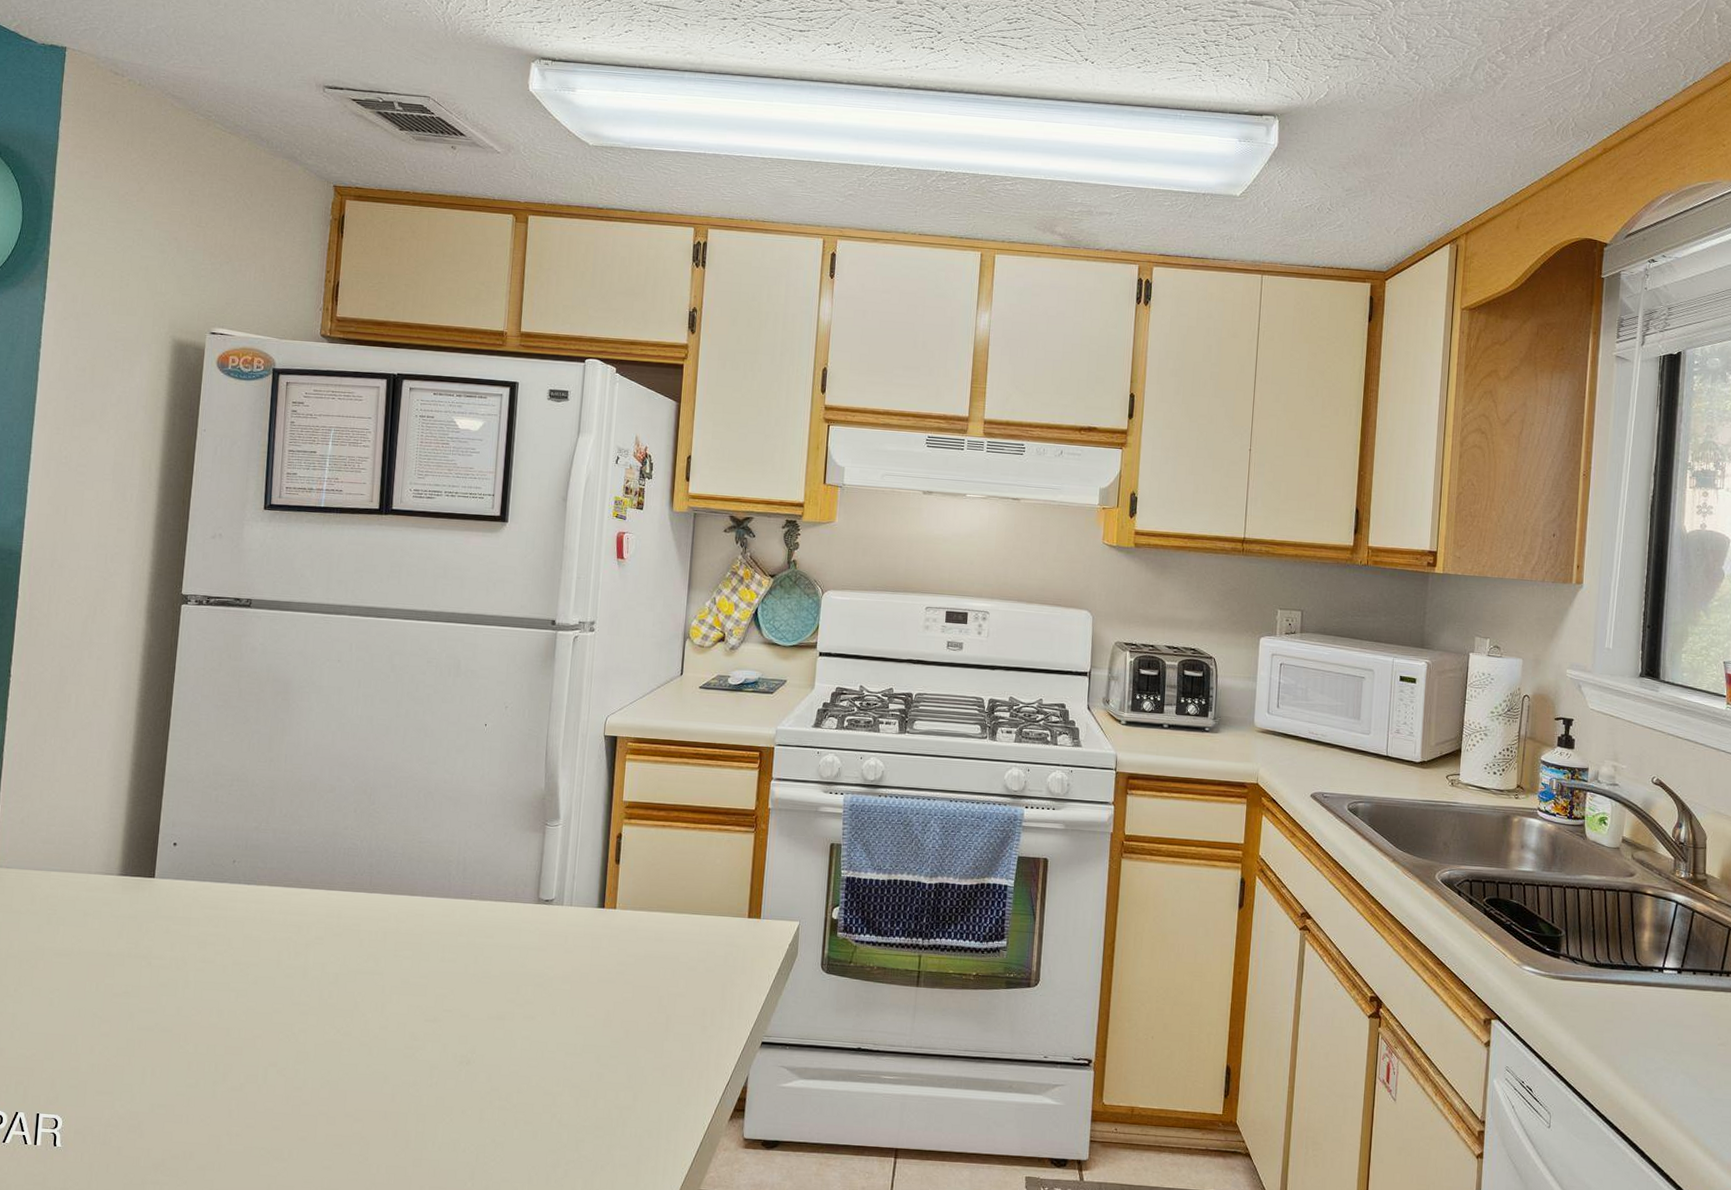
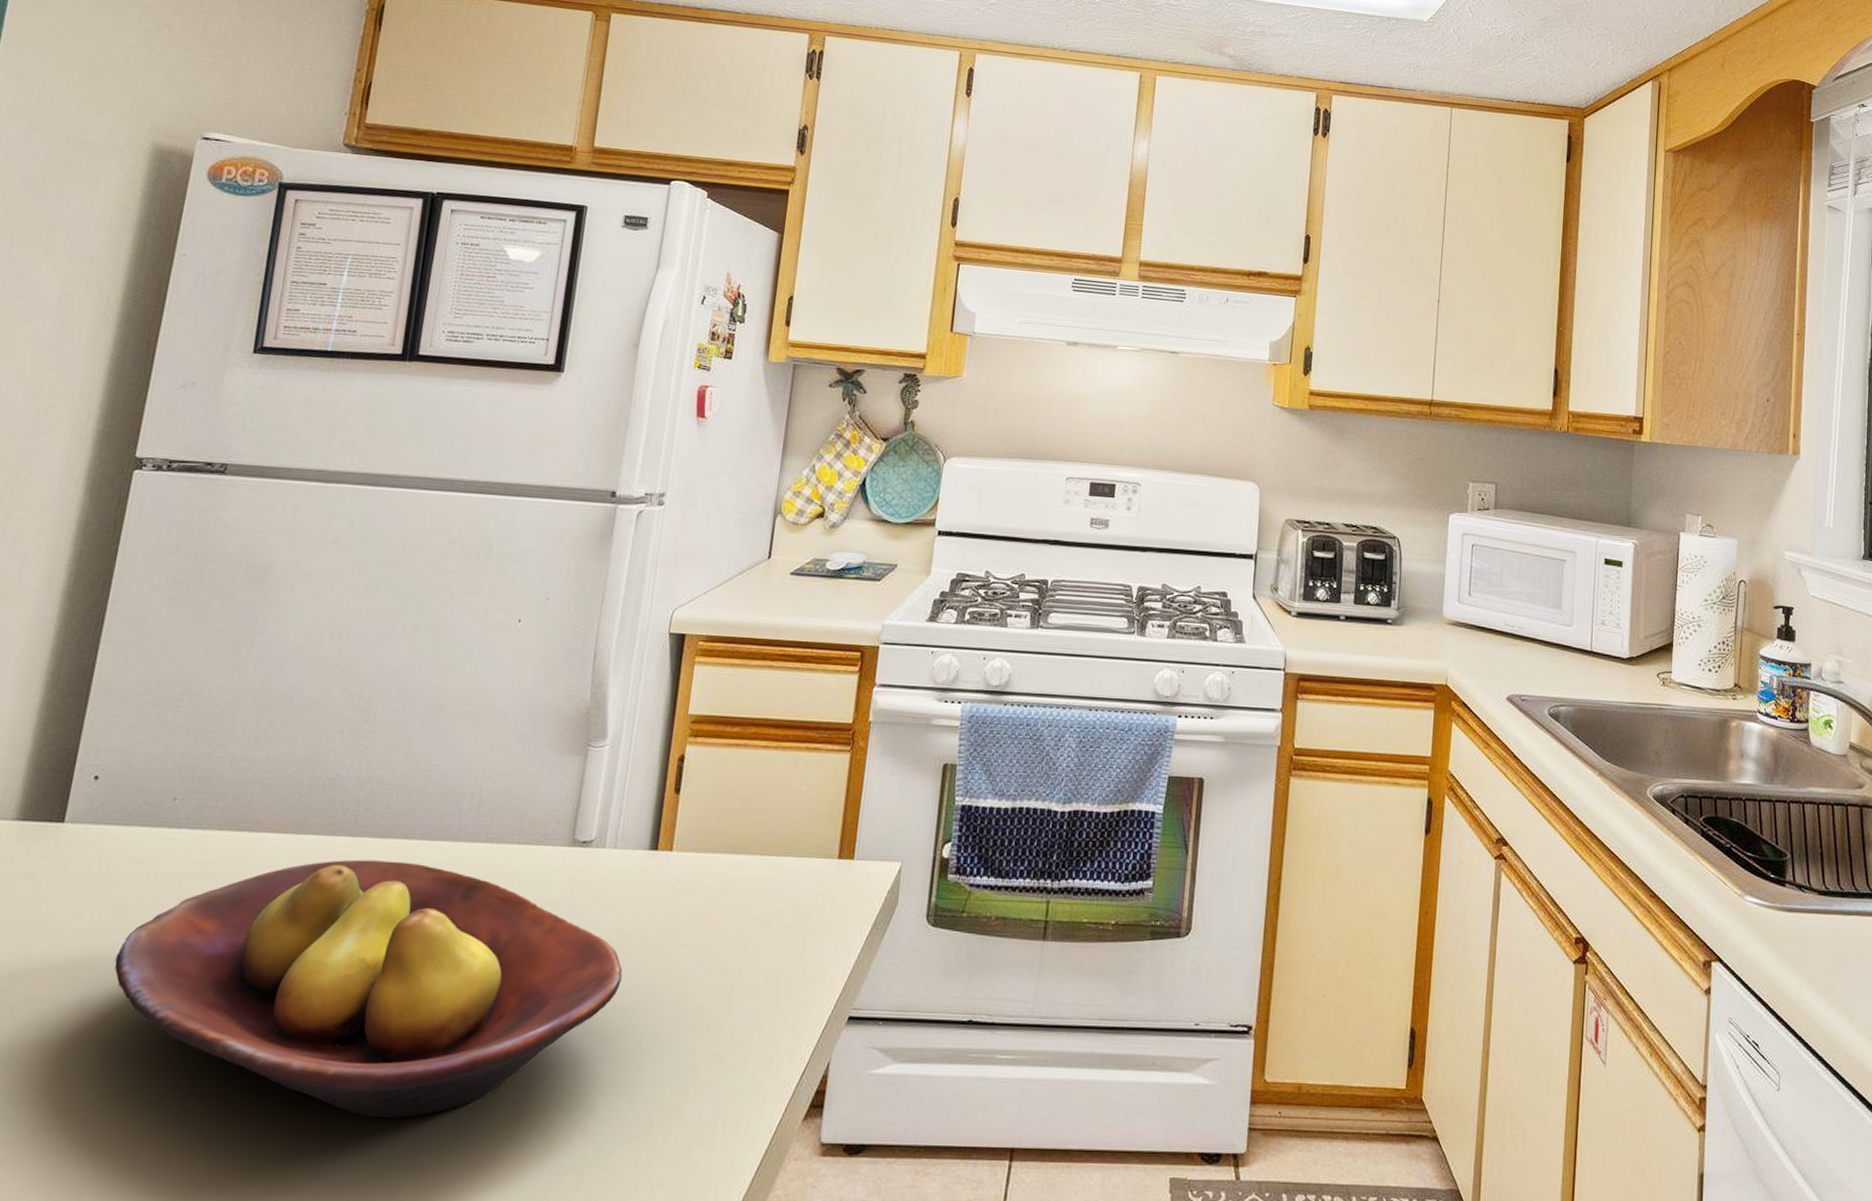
fruit bowl: none [201,910,583,1107] -> present [114,859,623,1119]

